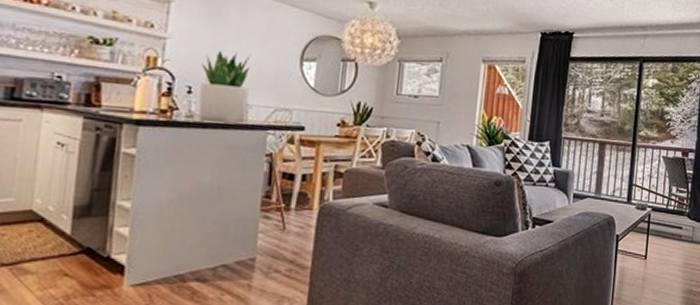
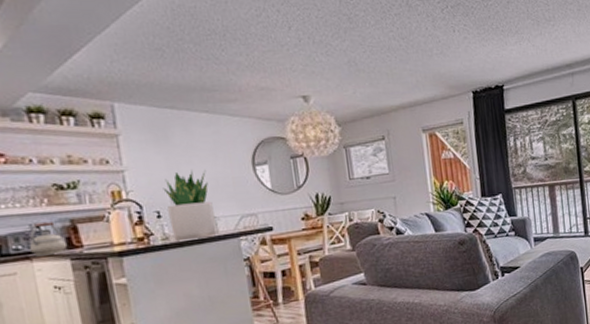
kettle: none [43,72,85,110] -> present [28,222,67,257]

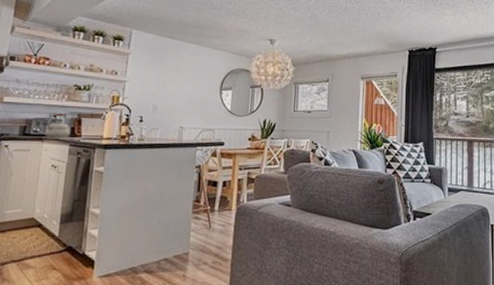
planter: present [163,170,217,242] -> none [147,87,184,144]

